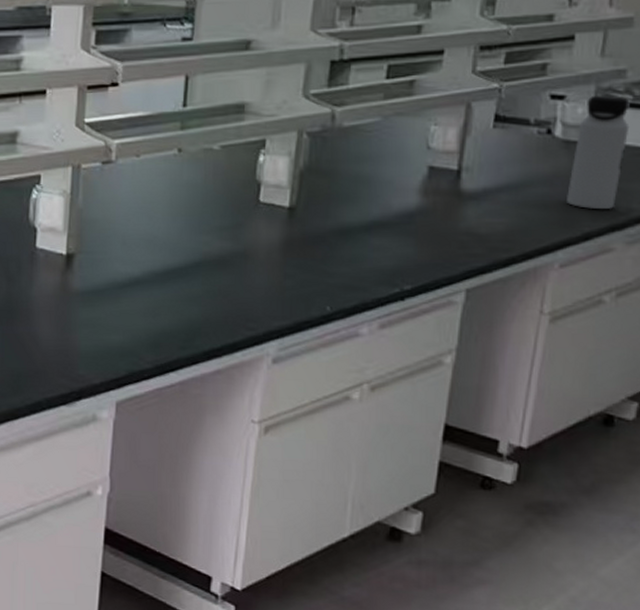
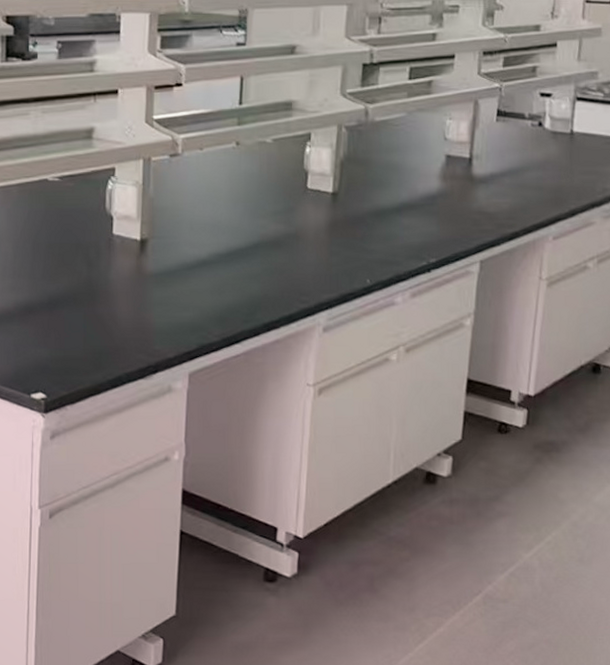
water bottle: present [567,95,630,209] -> none [556,93,602,189]

